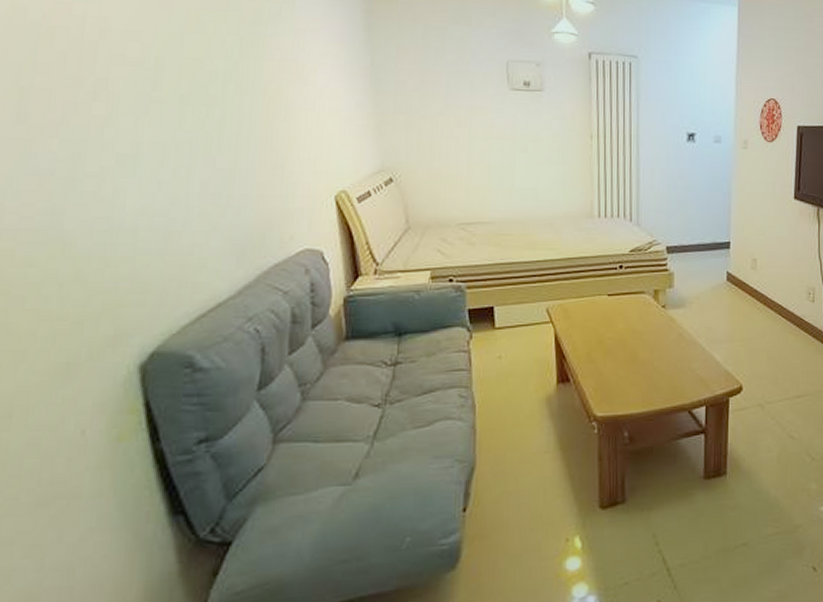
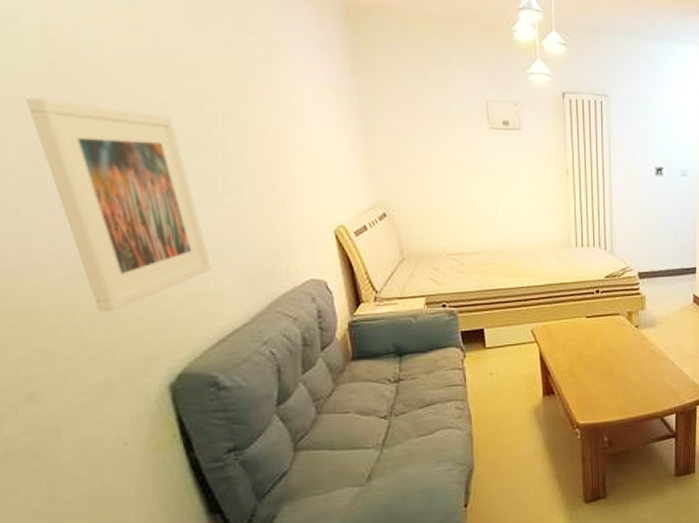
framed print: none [15,50,198,283] -> present [26,97,211,313]

